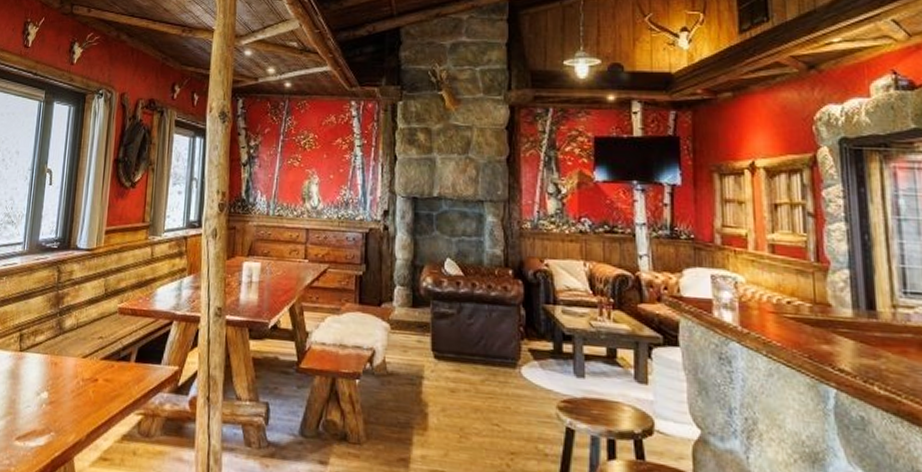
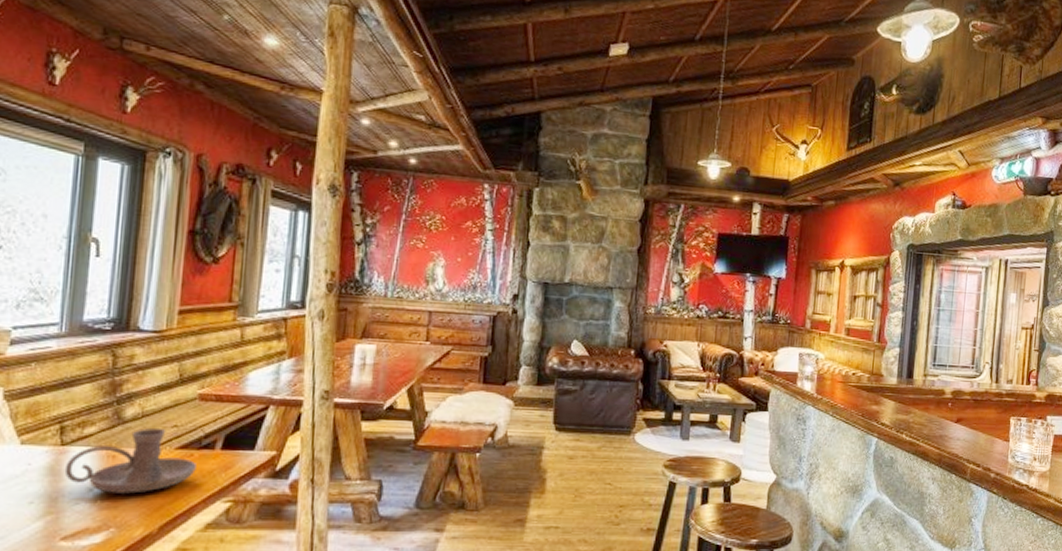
candle holder: none [21,339,116,400] -> present [64,428,197,494]

